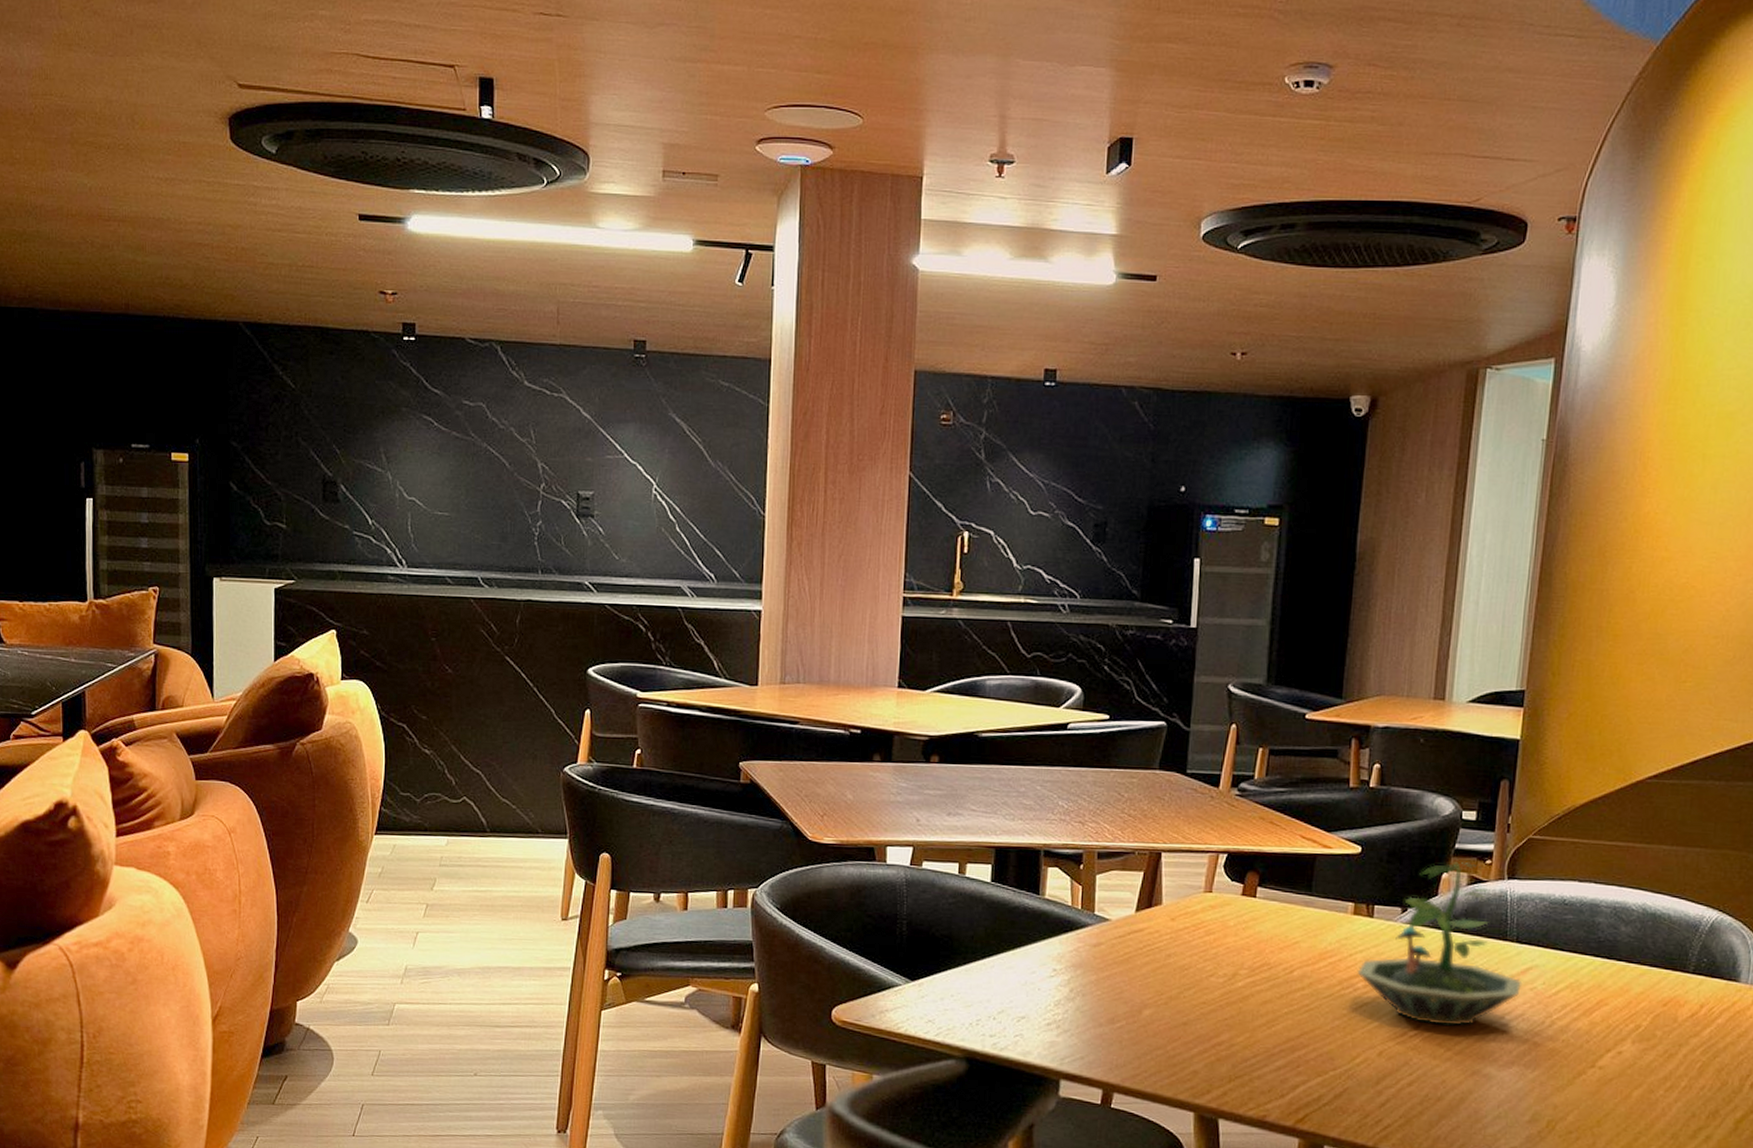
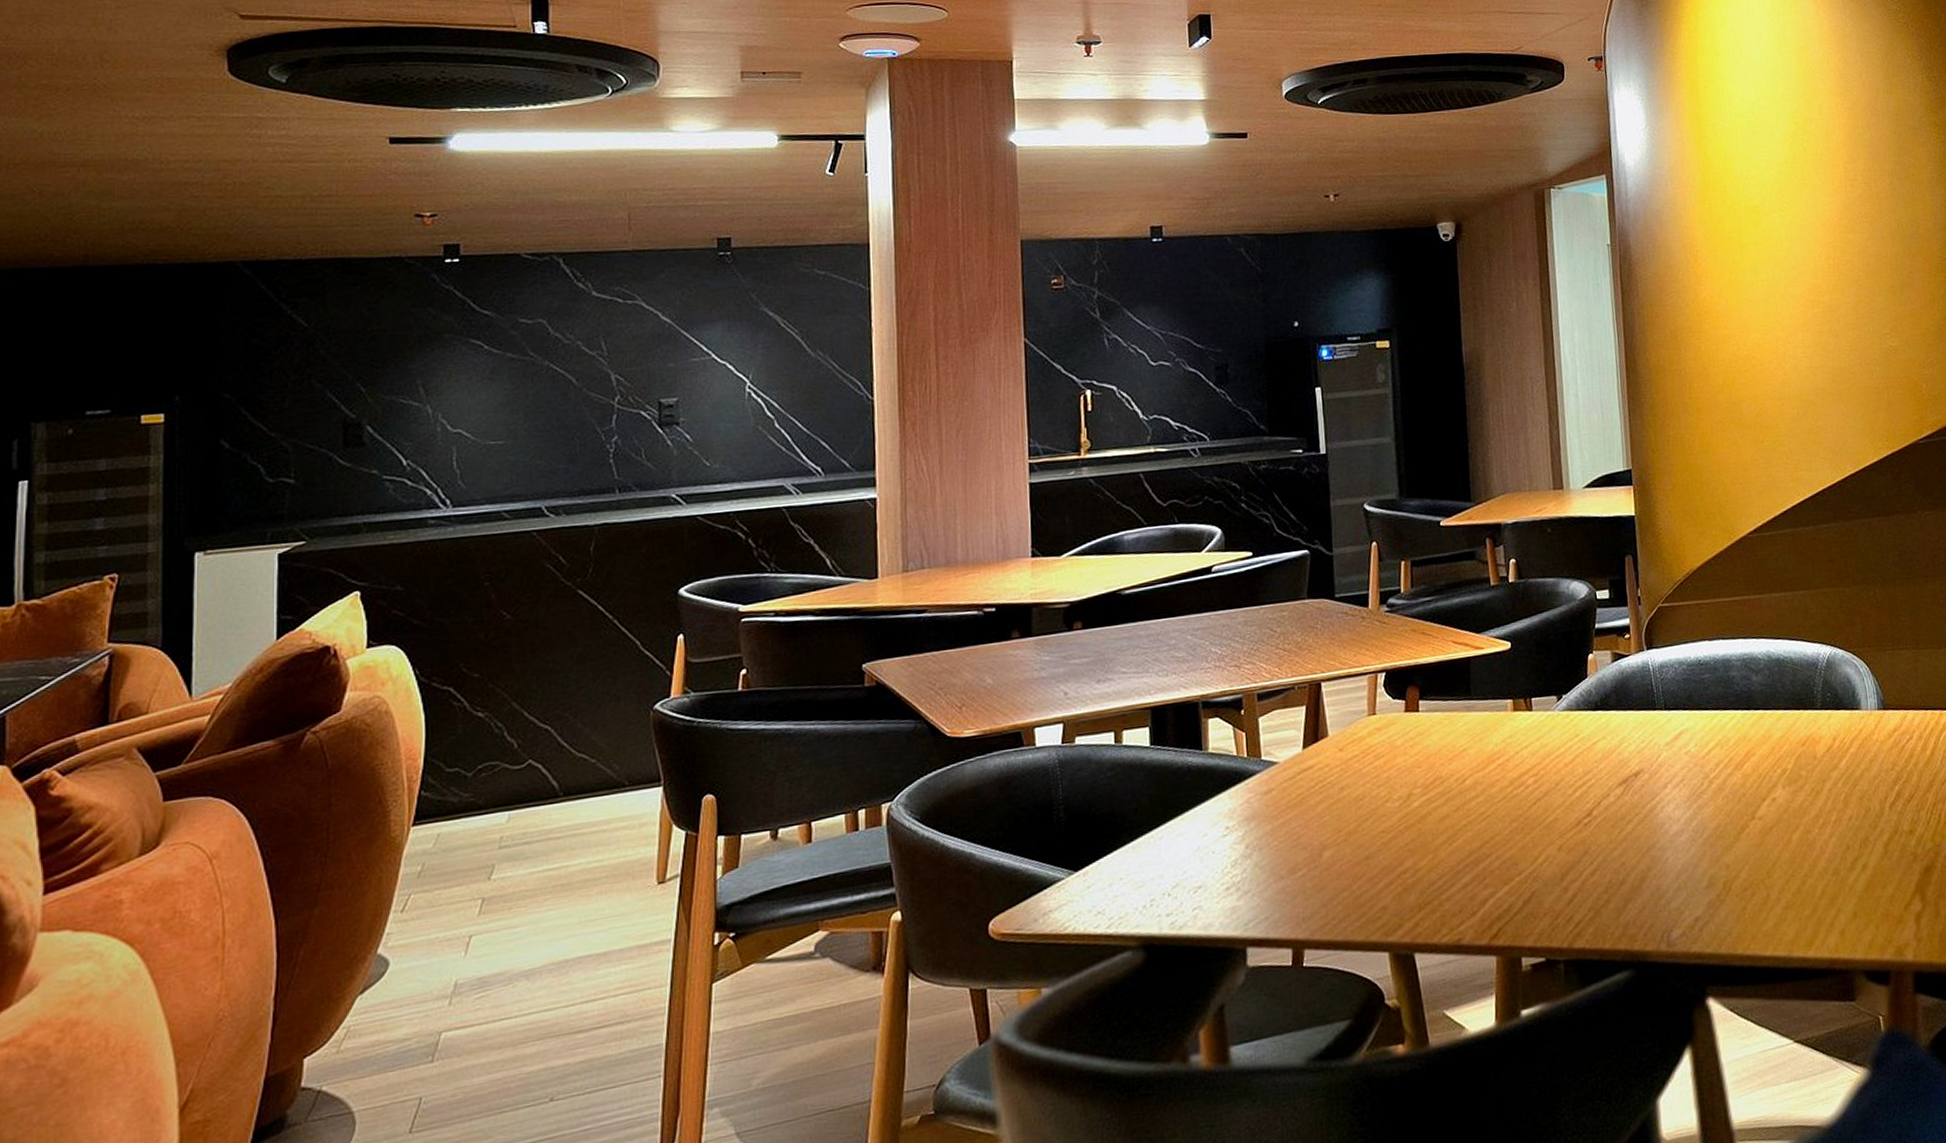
terrarium: present [1357,862,1523,1026] -> none [1525,640,1678,808]

